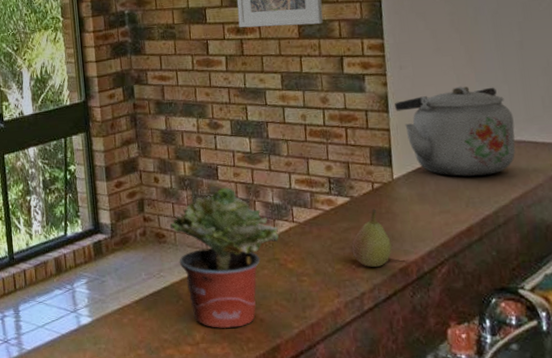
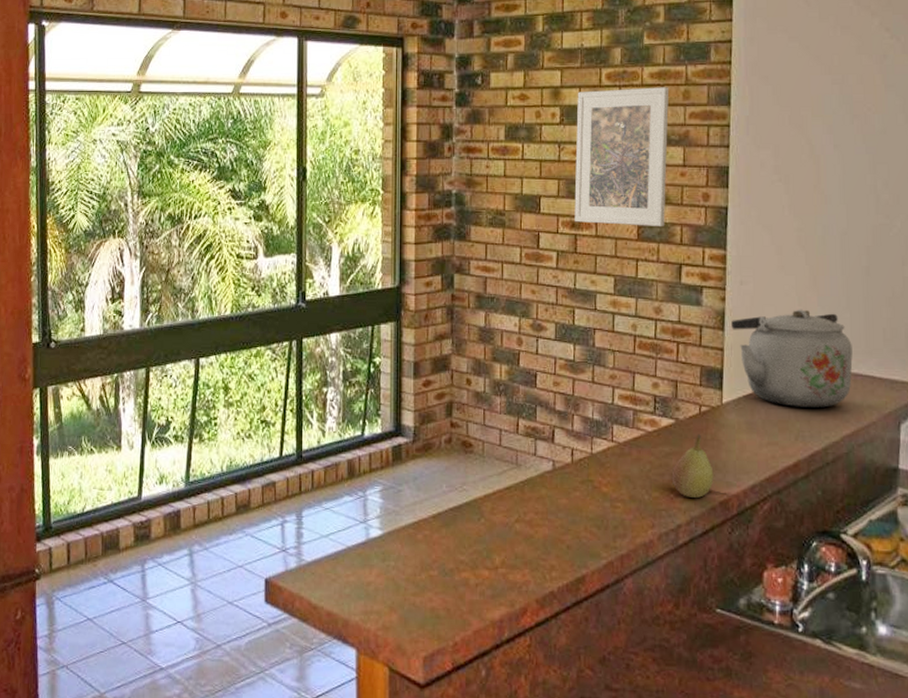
potted plant: present [169,187,279,329] -> none [478,396,596,554]

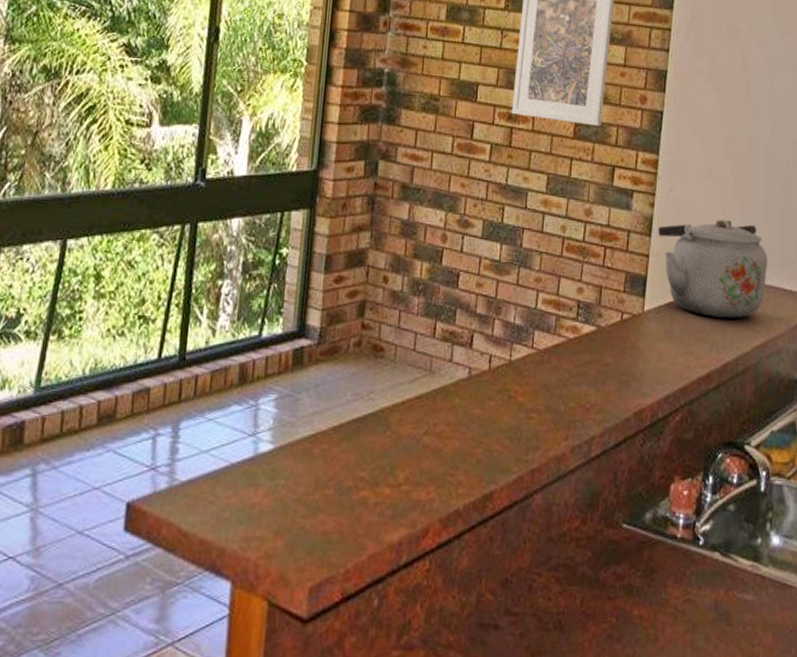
fruit: present [671,434,714,498] -> none [589,342,630,408]

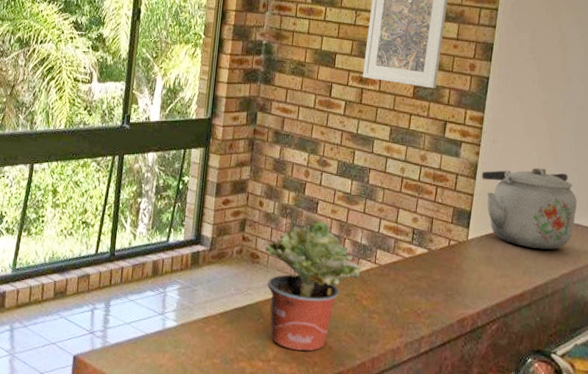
potted plant: none [391,298,516,469] -> present [265,221,362,351]

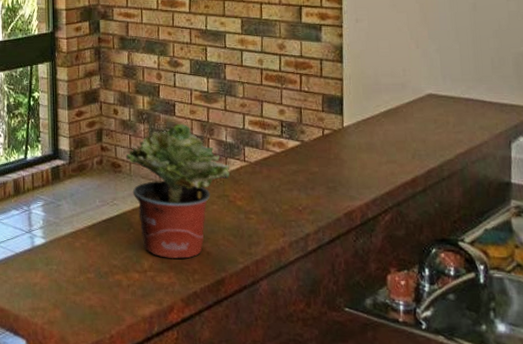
kettle: present [482,167,577,250] -> none [349,42,464,129]

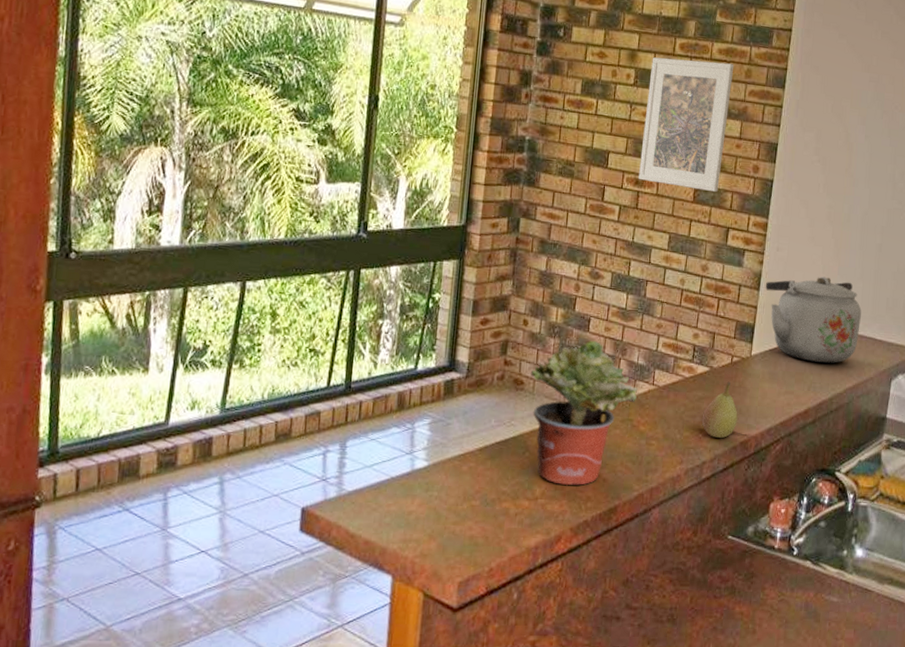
fruit: none [299,154,338,210] -> present [701,381,738,438]
kettle: none [349,42,464,129] -> present [766,276,862,363]

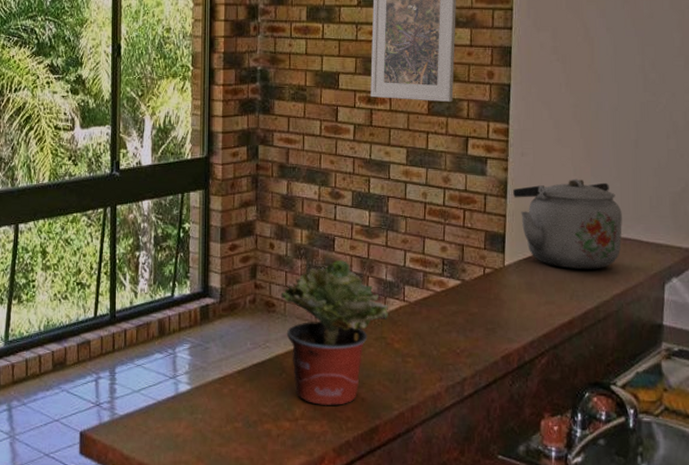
fruit: present [701,381,738,438] -> none [458,294,496,353]

